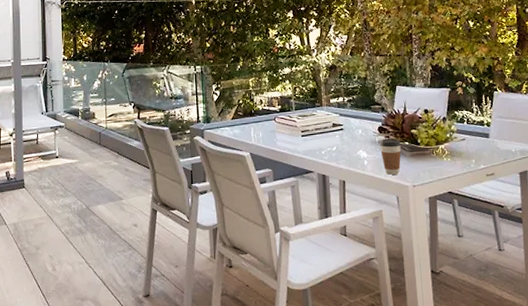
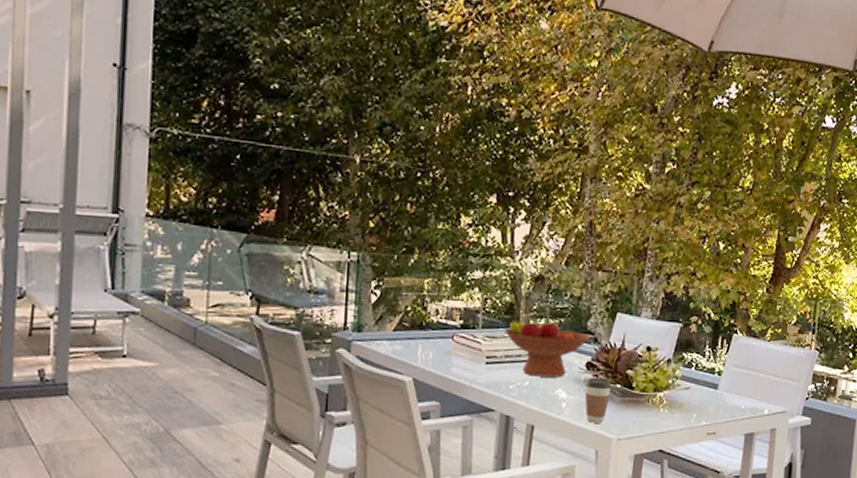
fruit bowl: none [312,97,378,143] -> present [504,315,590,378]

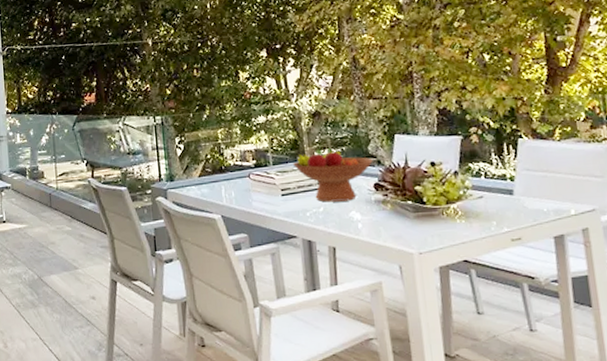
coffee cup: present [585,378,611,423] -> none [376,197,403,240]

